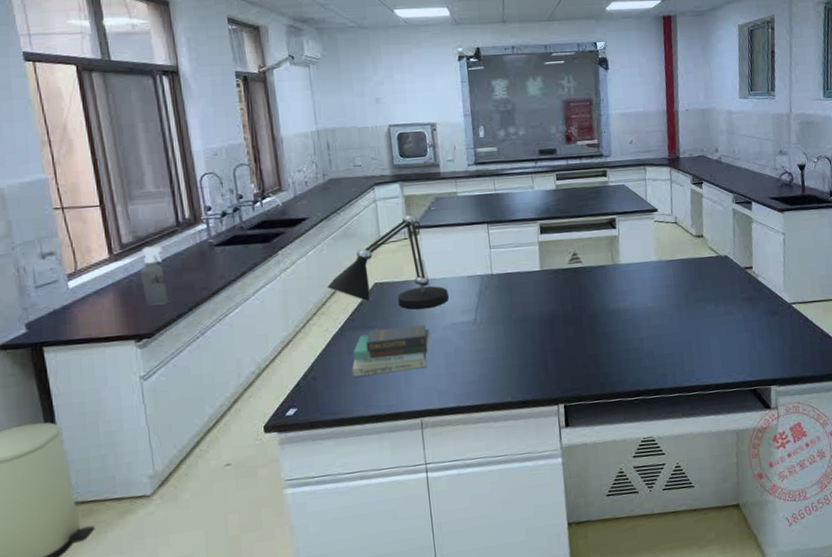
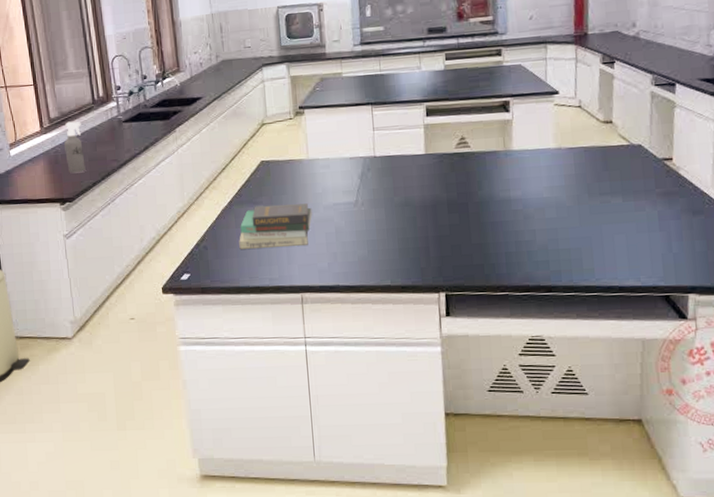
desk lamp: present [327,214,449,310] -> none [218,94,331,189]

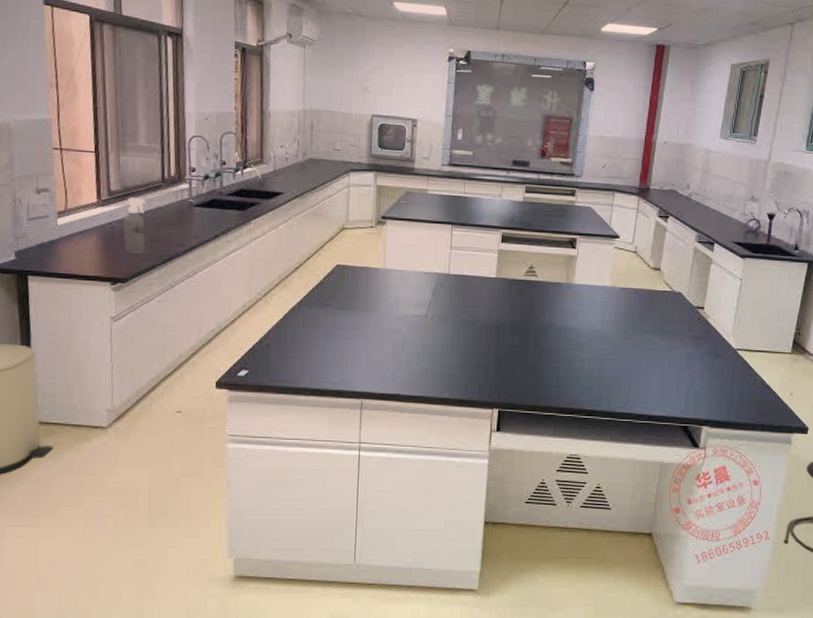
books: present [239,203,313,249] -> none [304,309,382,352]

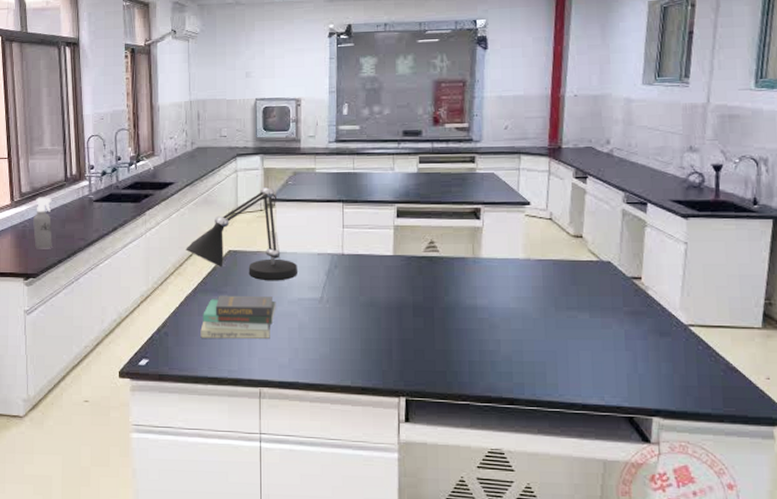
desk lamp: none [292,203,405,297] -> present [186,186,297,281]
books: none [304,309,382,352] -> present [200,295,276,339]

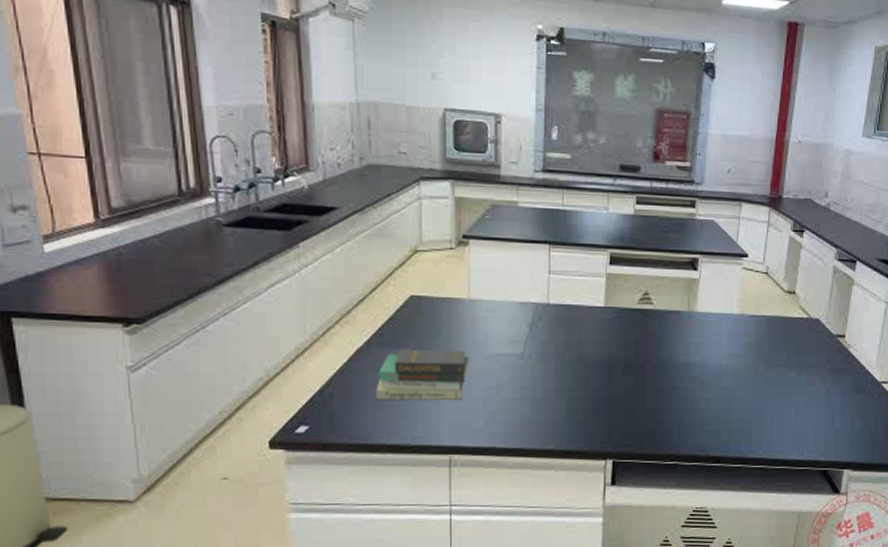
spray bottle: present [33,197,52,249] -> none [132,215,164,287]
desk lamp: present [186,186,297,281] -> none [355,219,495,333]

